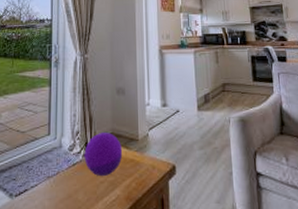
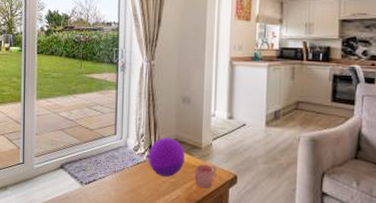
mug: none [133,156,155,184] -> present [195,164,216,189]

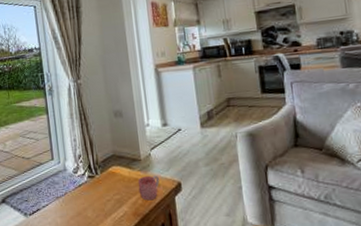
decorative orb: present [148,138,186,177] -> none [88,154,127,195]

